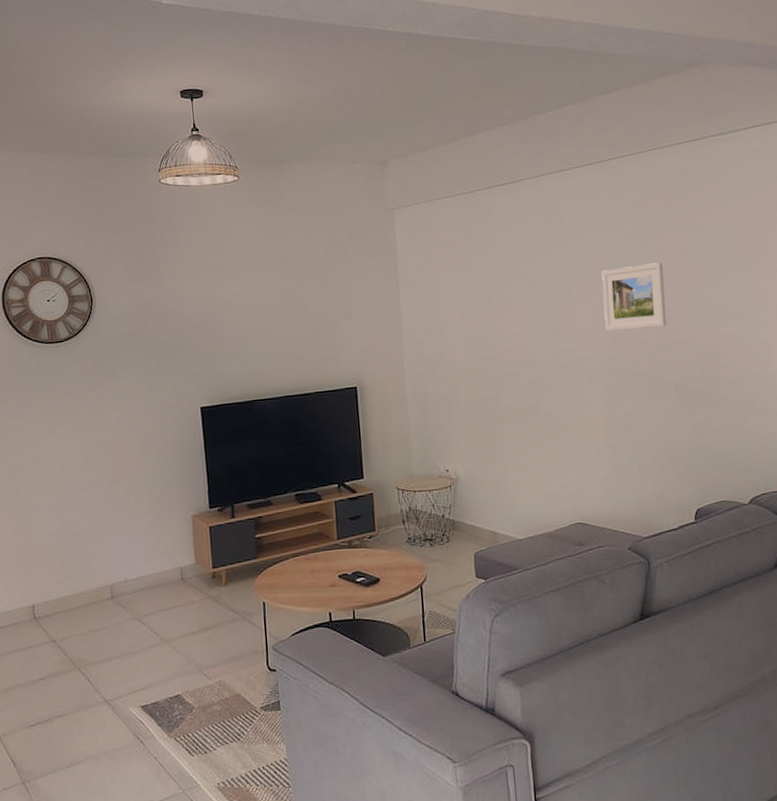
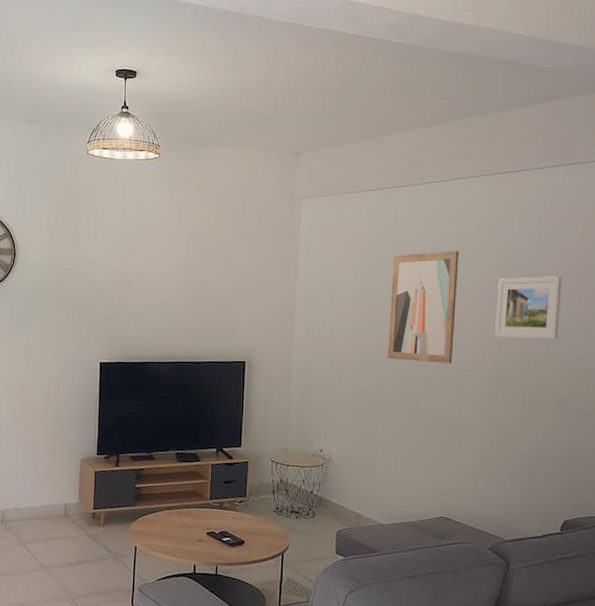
wall art: none [495,246,567,366] -> present [388,250,459,364]

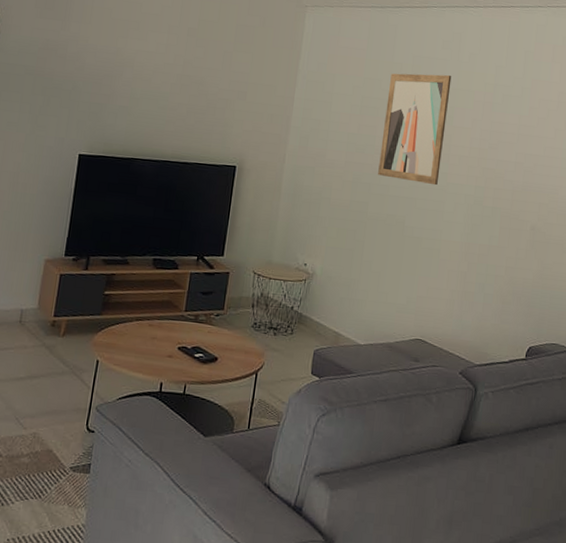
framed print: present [495,276,563,339] -> none [479,106,541,170]

